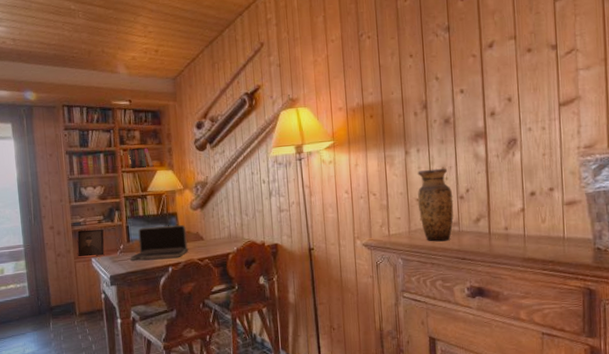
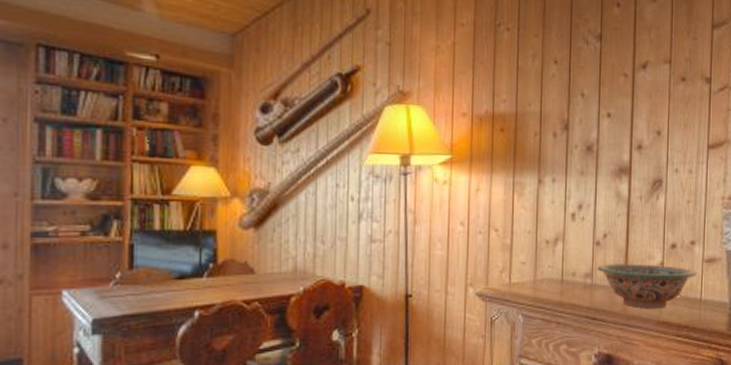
picture frame: present [77,229,104,256] -> none [38,245,89,287]
laptop: present [130,225,189,262] -> none [131,249,230,299]
vase: present [418,168,454,242] -> none [548,205,589,296]
decorative bowl: none [462,210,559,248] -> present [596,264,698,309]

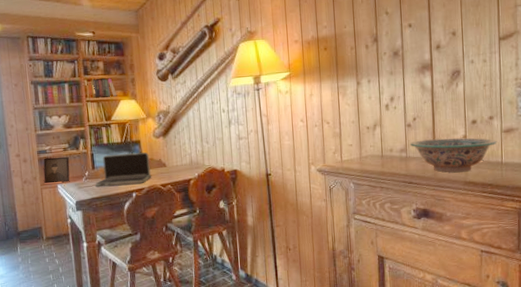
picture frame: none [38,245,89,287] -> present [43,156,70,183]
laptop: none [131,249,230,299] -> present [95,152,152,188]

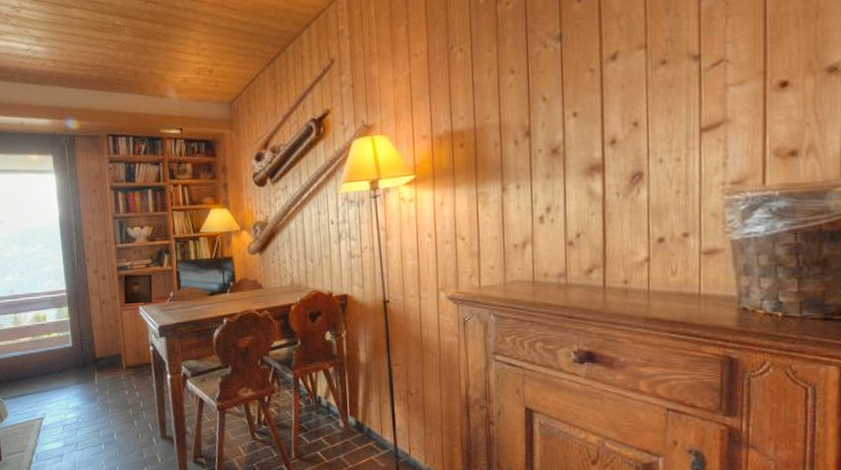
books: present [91,78,117,98] -> none [177,183,207,206]
laptop: present [95,152,152,188] -> none [181,271,246,311]
decorative bowl: present [409,138,498,173] -> none [570,260,694,306]

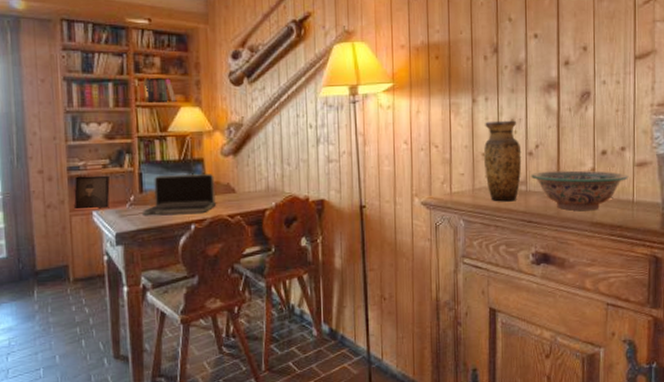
books: none [177,183,207,206] -> present [143,77,177,103]
laptop: none [181,271,246,311] -> present [143,174,217,216]
vase: none [516,208,560,296] -> present [484,120,522,202]
decorative bowl: none [570,260,694,306] -> present [530,170,629,211]

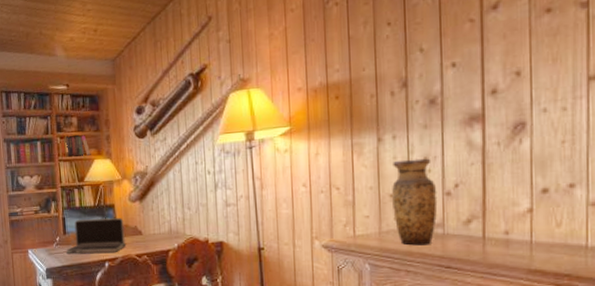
picture frame: present [74,175,110,209] -> none [14,219,41,248]
decorative bowl: present [530,170,629,211] -> none [448,211,581,257]

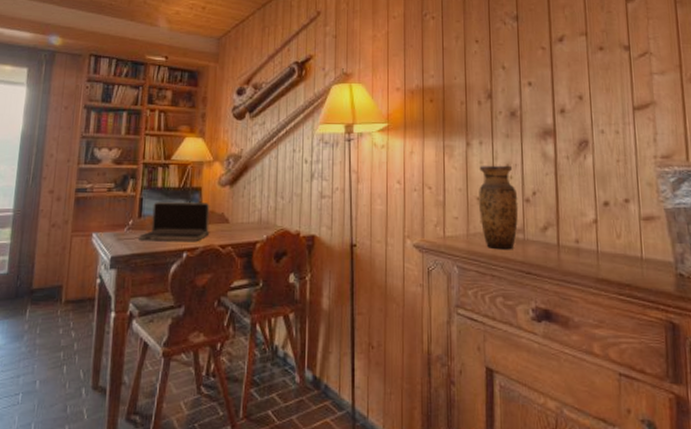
books: present [64,135,91,157] -> none [153,109,183,133]

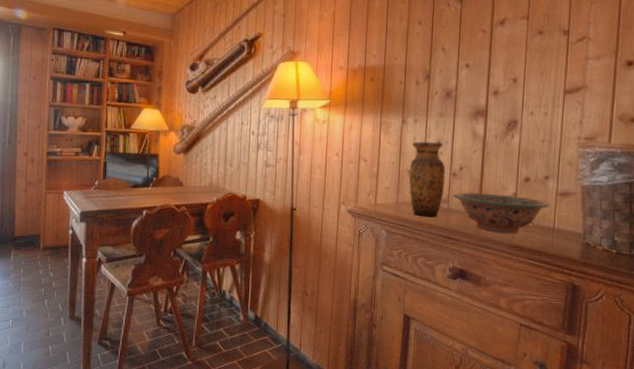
laptop: present [139,202,210,242] -> none [104,166,167,202]
books: none [153,109,183,133] -> present [114,81,141,105]
decorative bowl: none [527,220,636,266] -> present [452,192,551,234]

